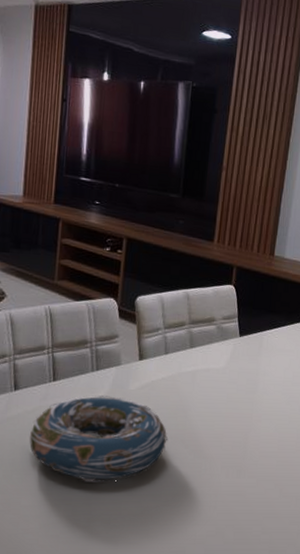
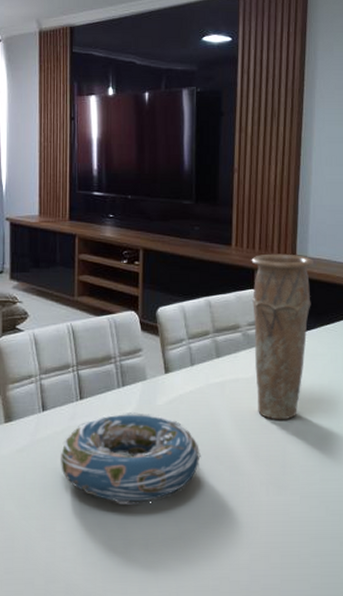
vase: none [225,252,291,410] -> present [251,253,314,420]

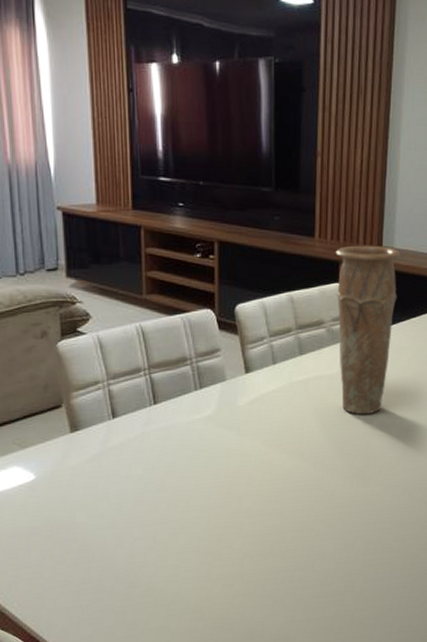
decorative bowl: present [60,412,202,505] -> none [134,414,286,508]

